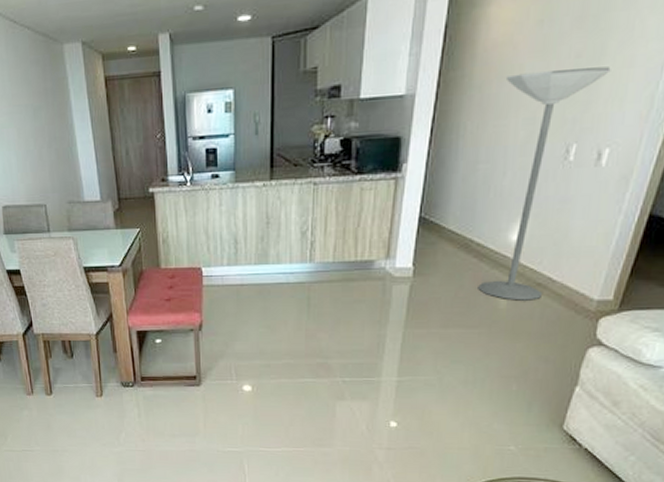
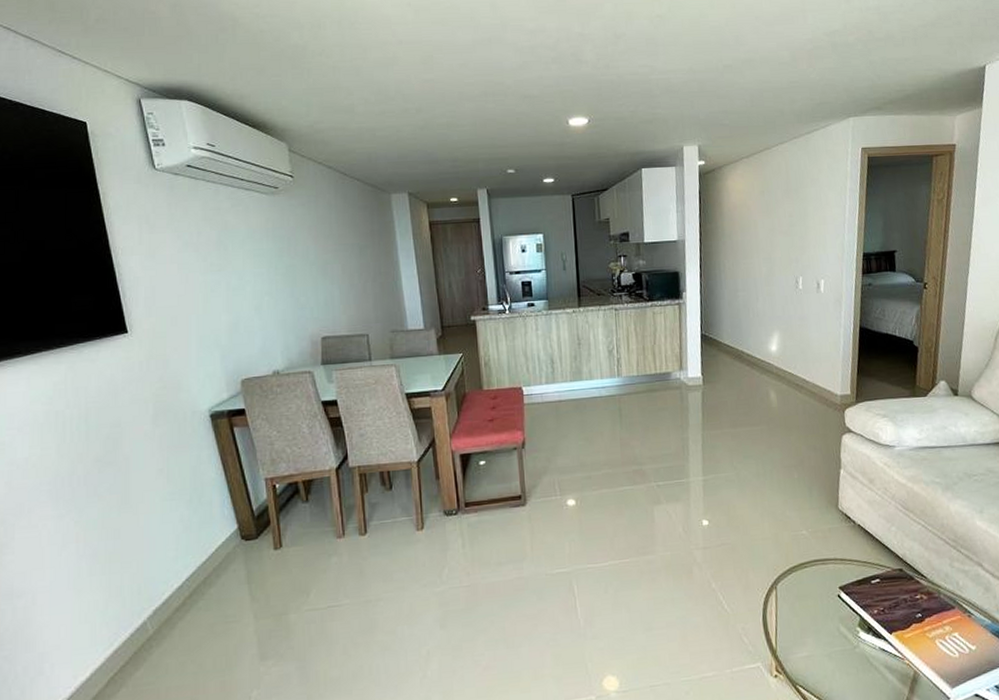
floor lamp: present [478,67,611,301] -> none [746,224,813,400]

